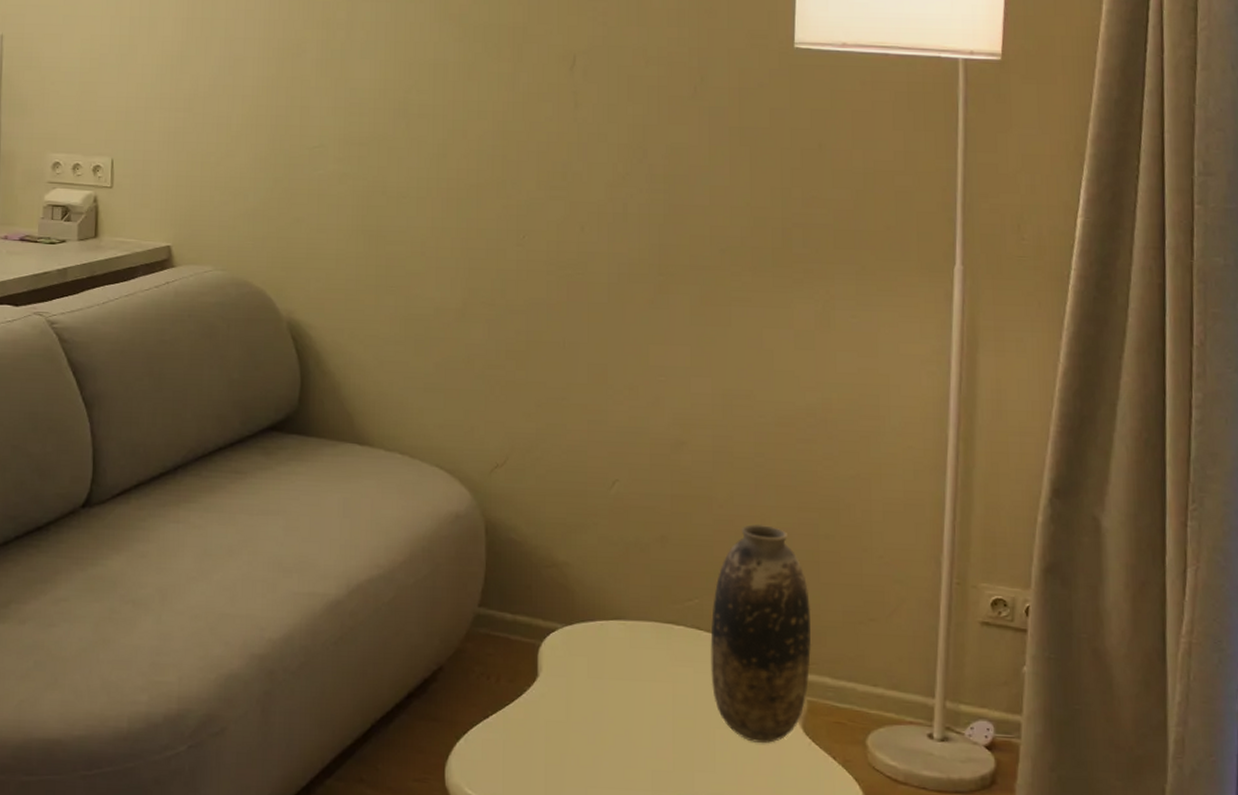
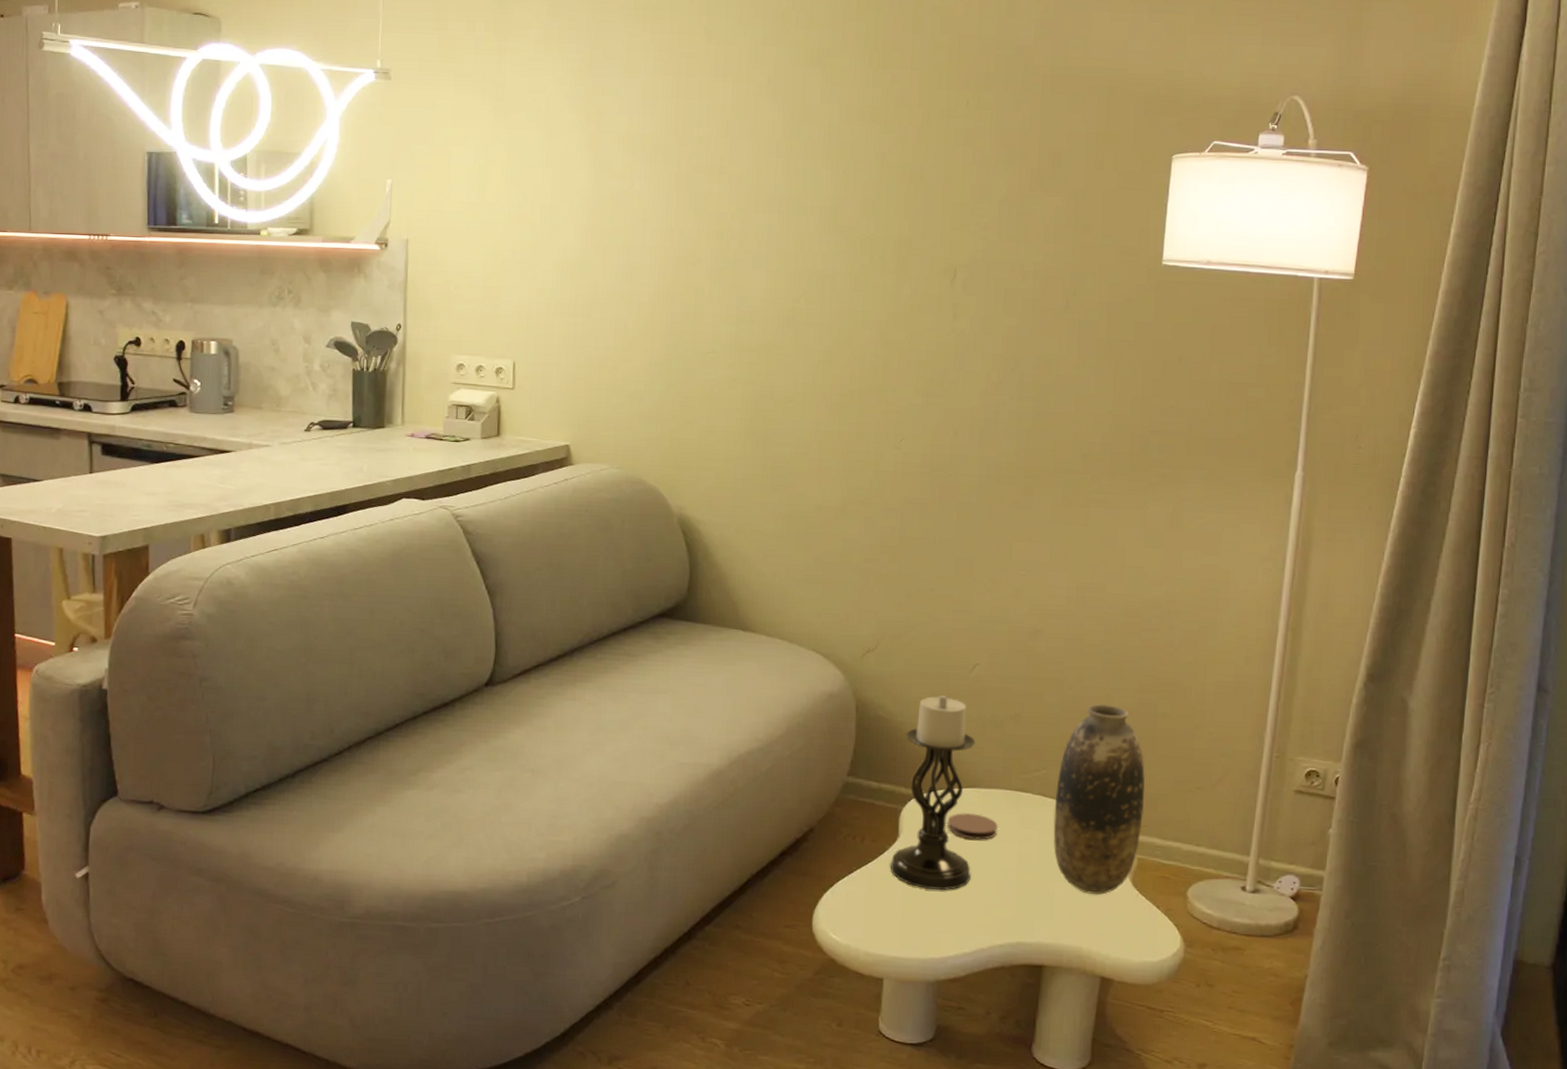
candle holder: none [529,515,620,739] -> present [890,695,975,891]
coaster: none [591,648,648,680] -> present [947,812,998,840]

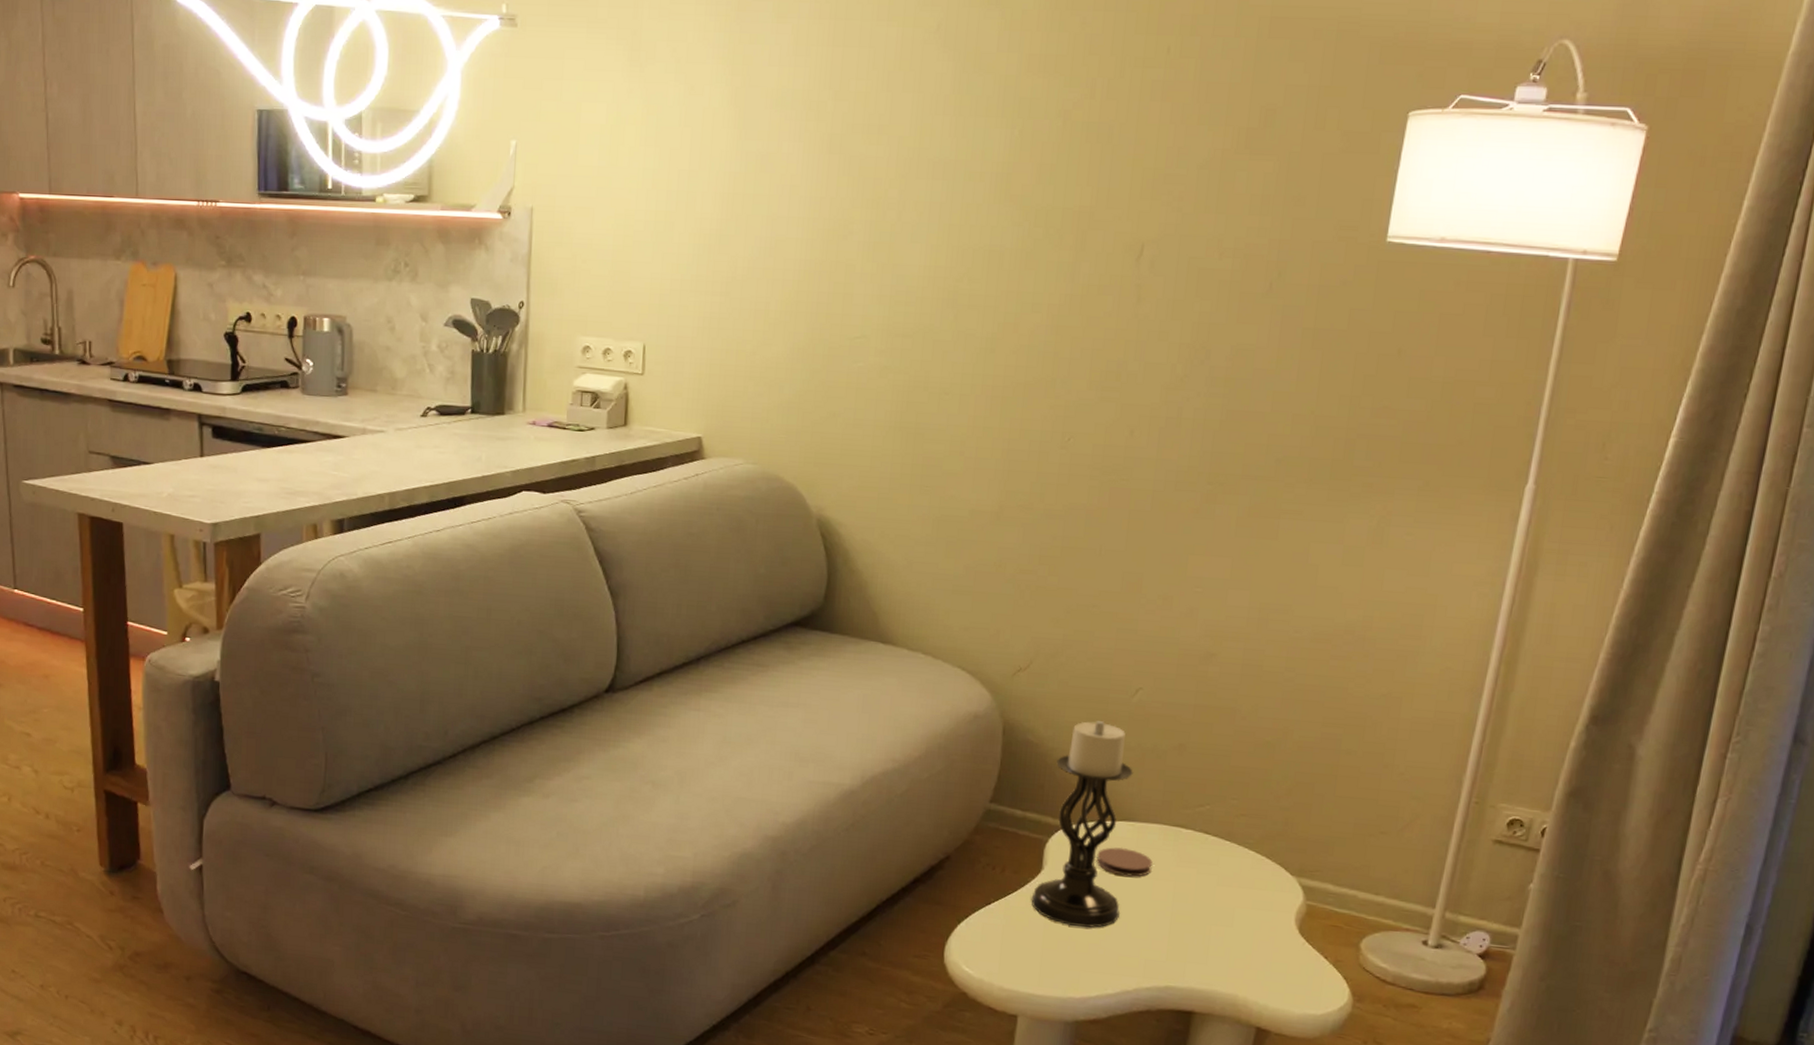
vase: present [1053,703,1146,895] -> none [1213,736,1323,941]

